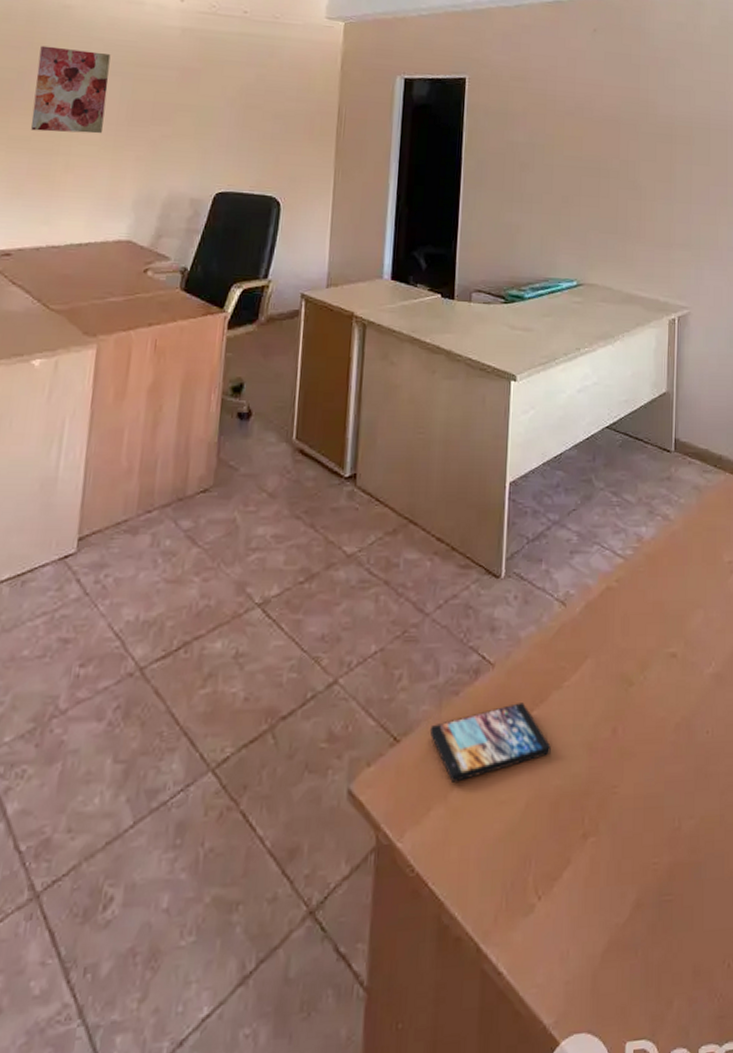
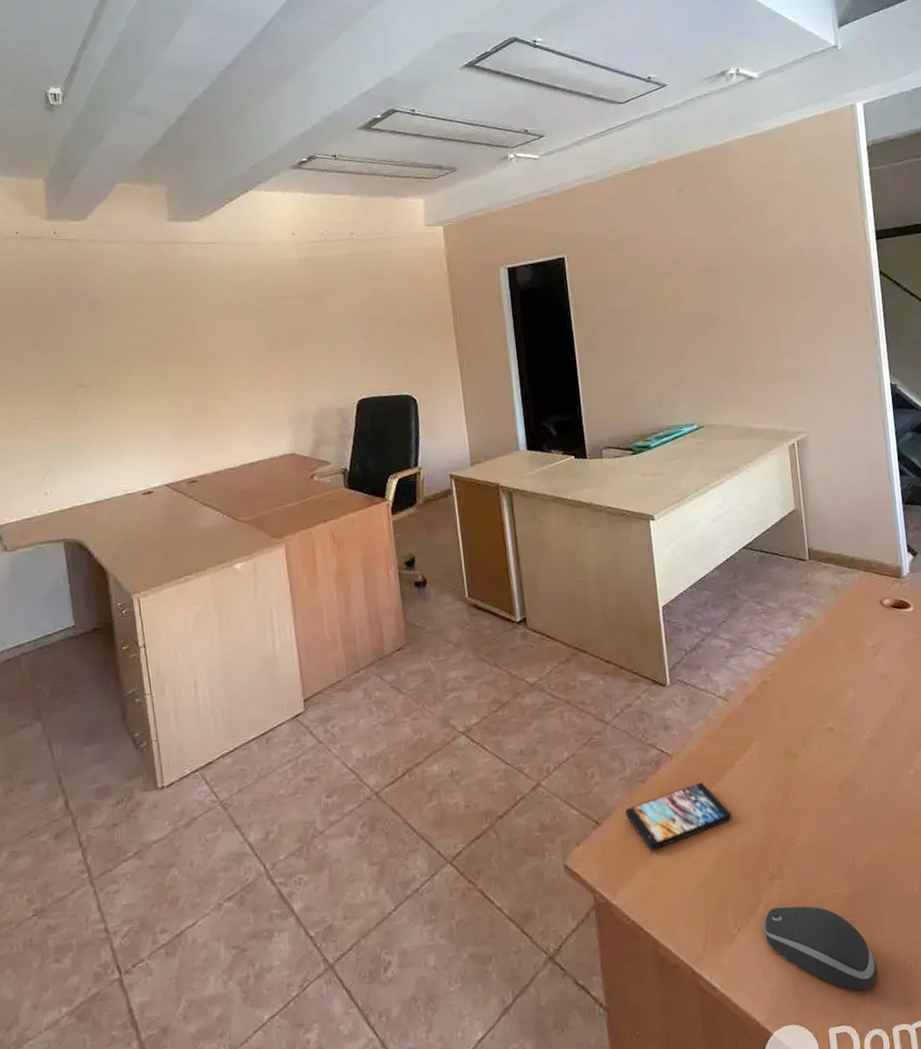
wall art: present [31,45,111,134] -> none [180,294,249,373]
computer mouse: none [568,873,690,995] -> present [764,906,878,991]

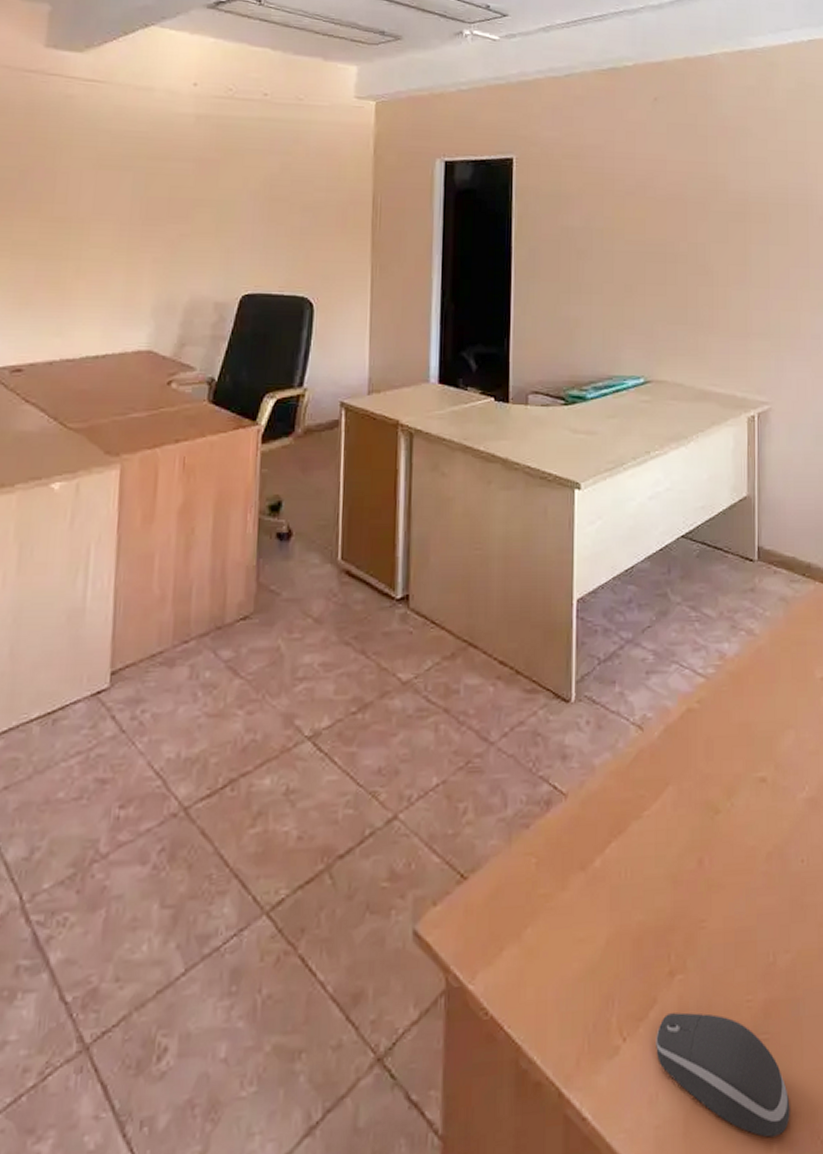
smartphone: present [625,782,732,850] -> none [500,834,632,920]

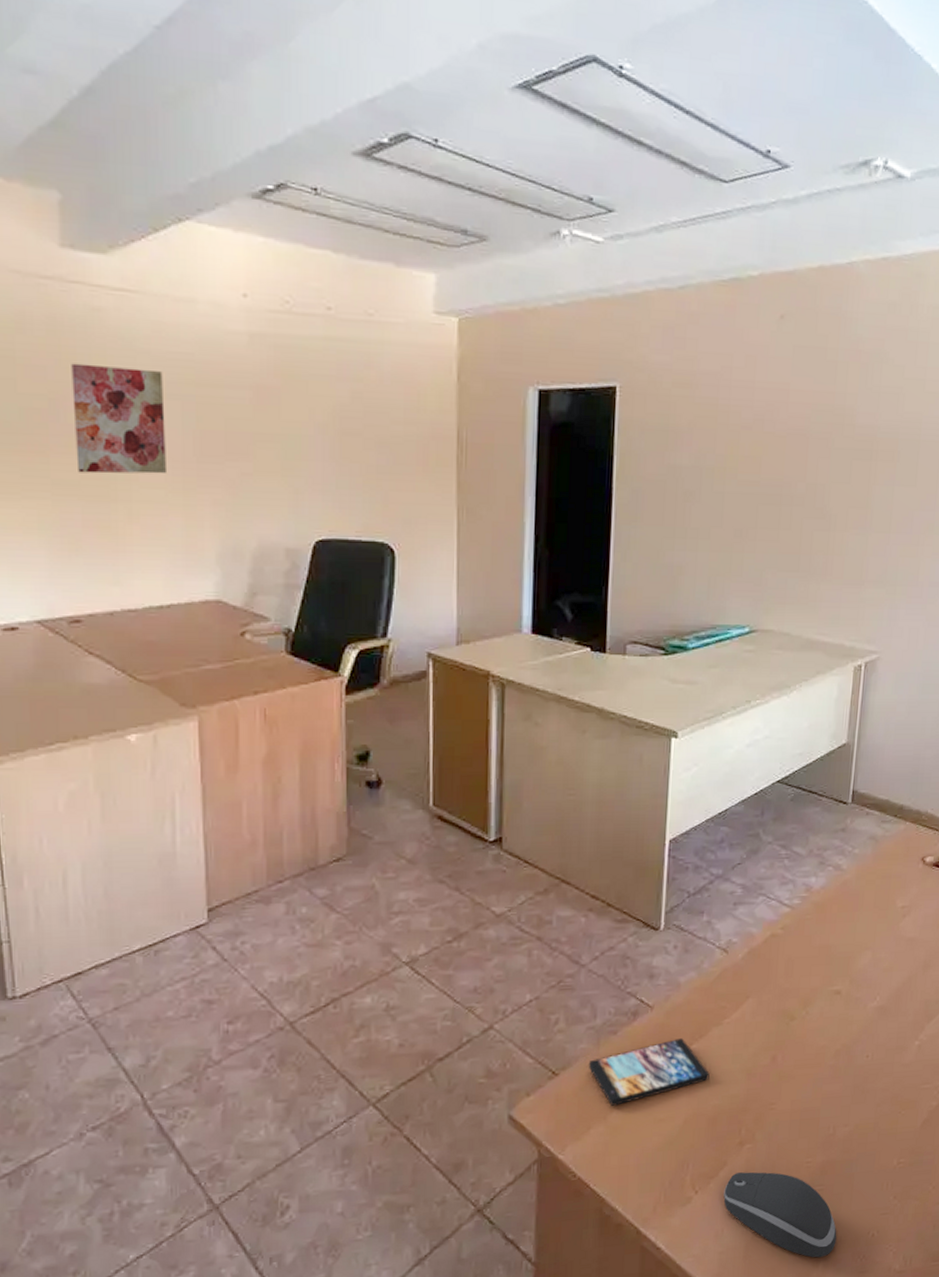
wall art: none [36,140,120,235] -> present [71,363,166,474]
smartphone: none [500,834,632,920] -> present [589,1038,710,1106]

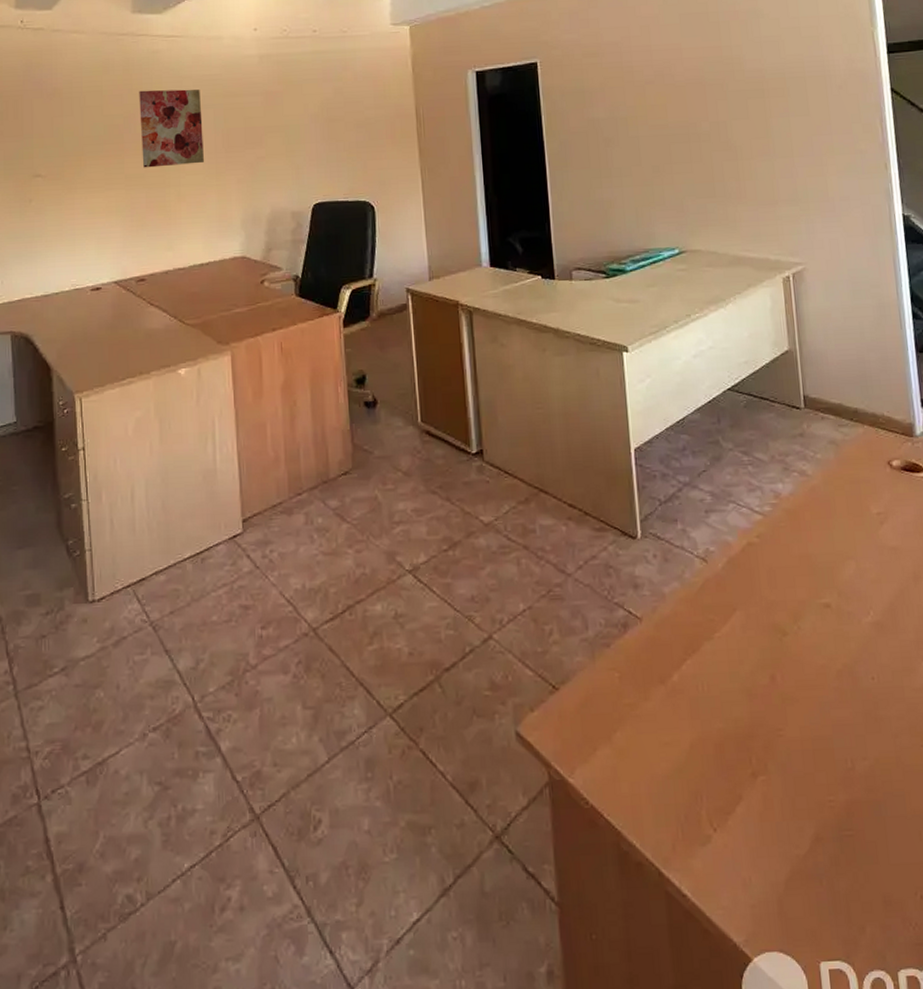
smartphone: present [589,1038,710,1106] -> none [587,653,709,726]
computer mouse: present [723,1172,837,1258] -> none [744,809,881,921]

